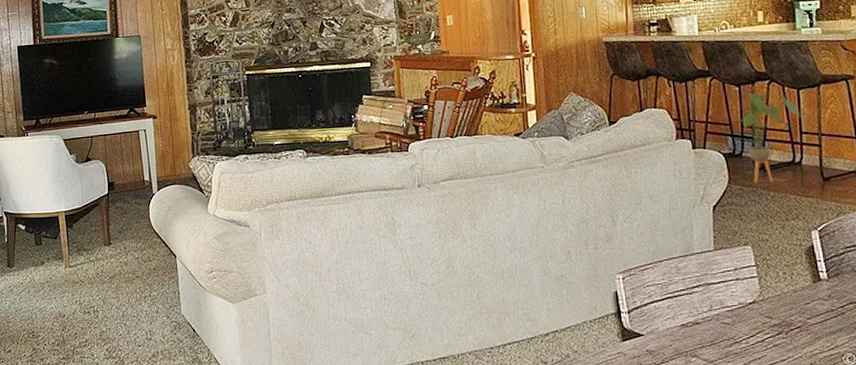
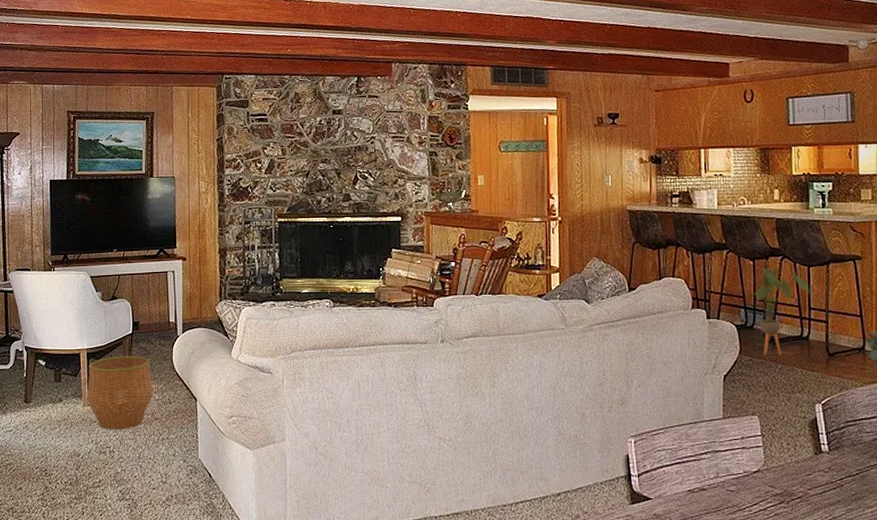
basket: none [67,216,133,290] -> present [87,356,154,430]

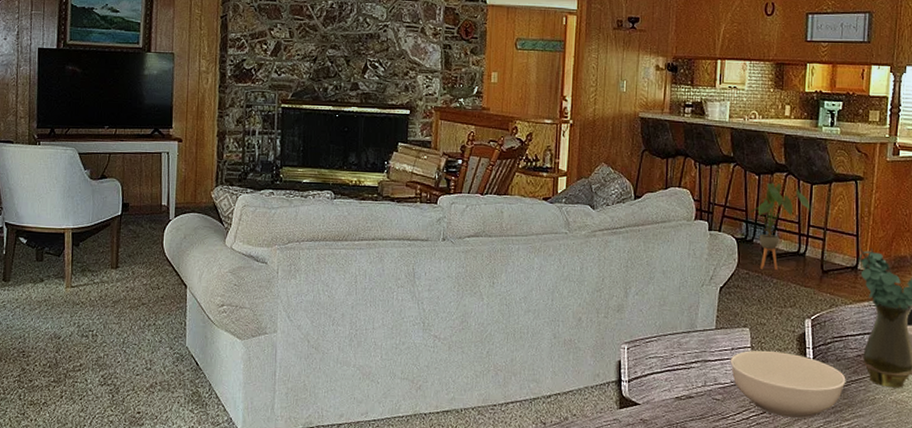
basket: present [87,356,154,430] -> none [70,237,142,314]
bowl: none [741,438,865,508] -> present [730,350,846,419]

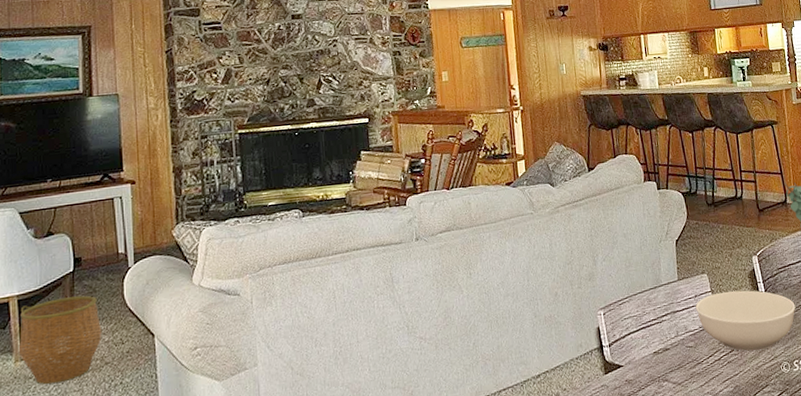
basket: none [70,237,142,314] -> present [19,295,102,385]
house plant: present [749,182,811,270] -> none [689,137,740,217]

